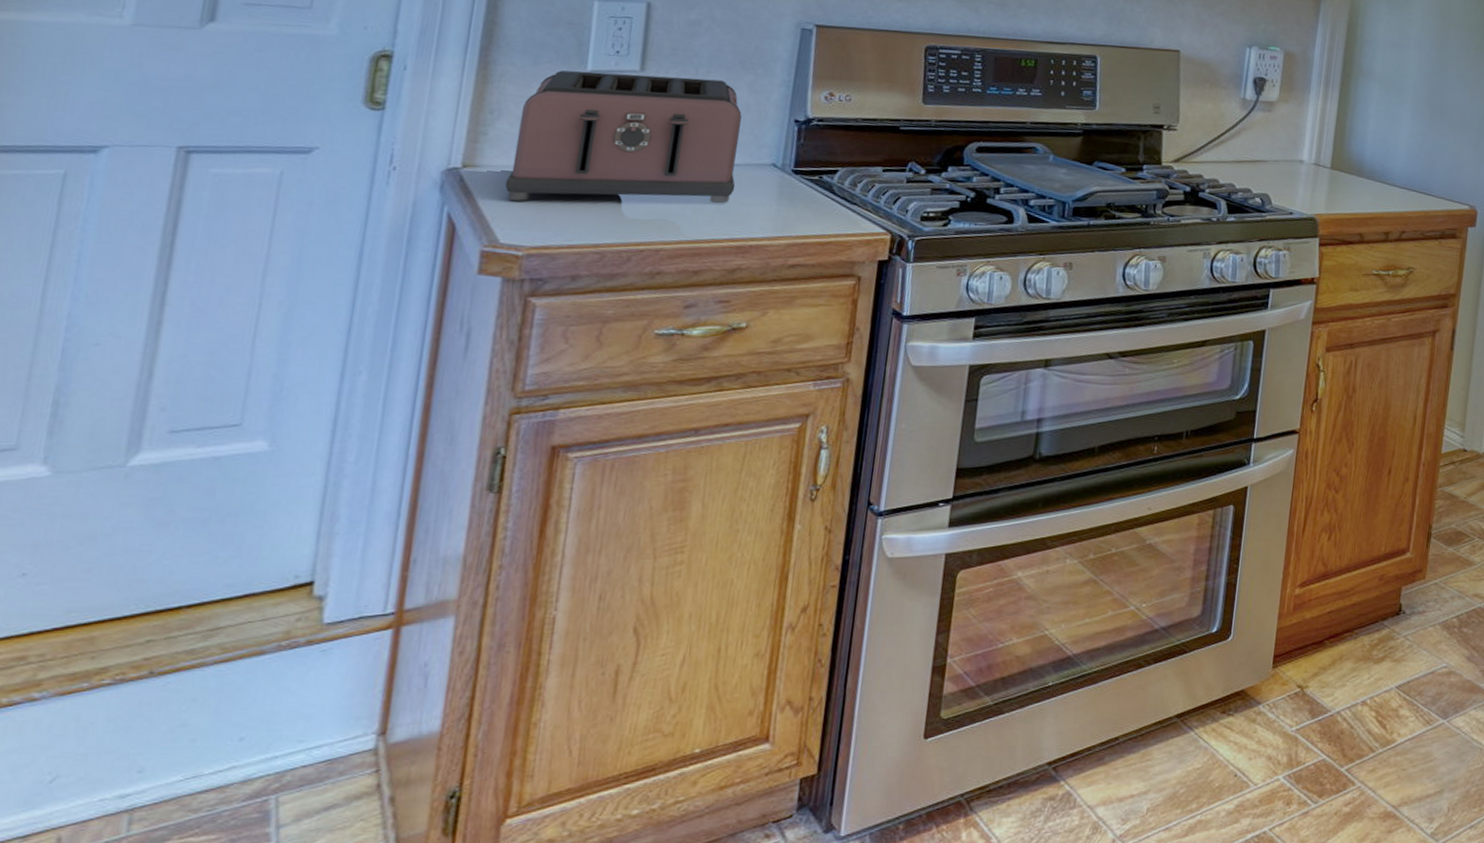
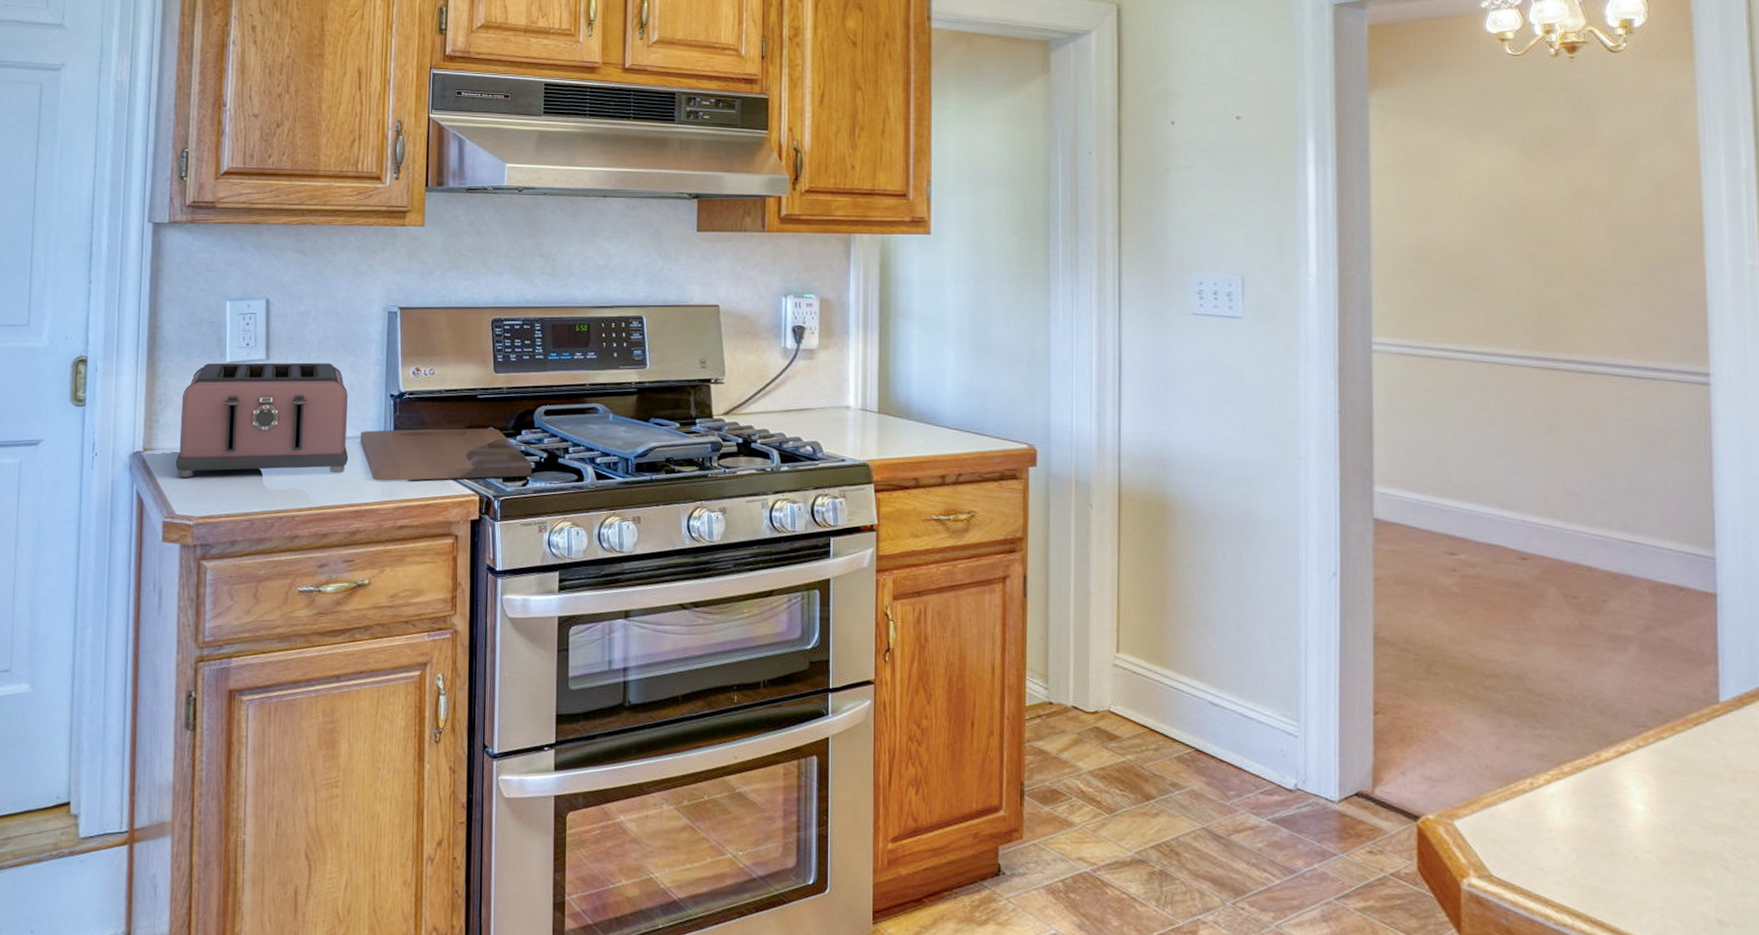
cutting board: none [751,158,957,217] -> present [360,428,533,482]

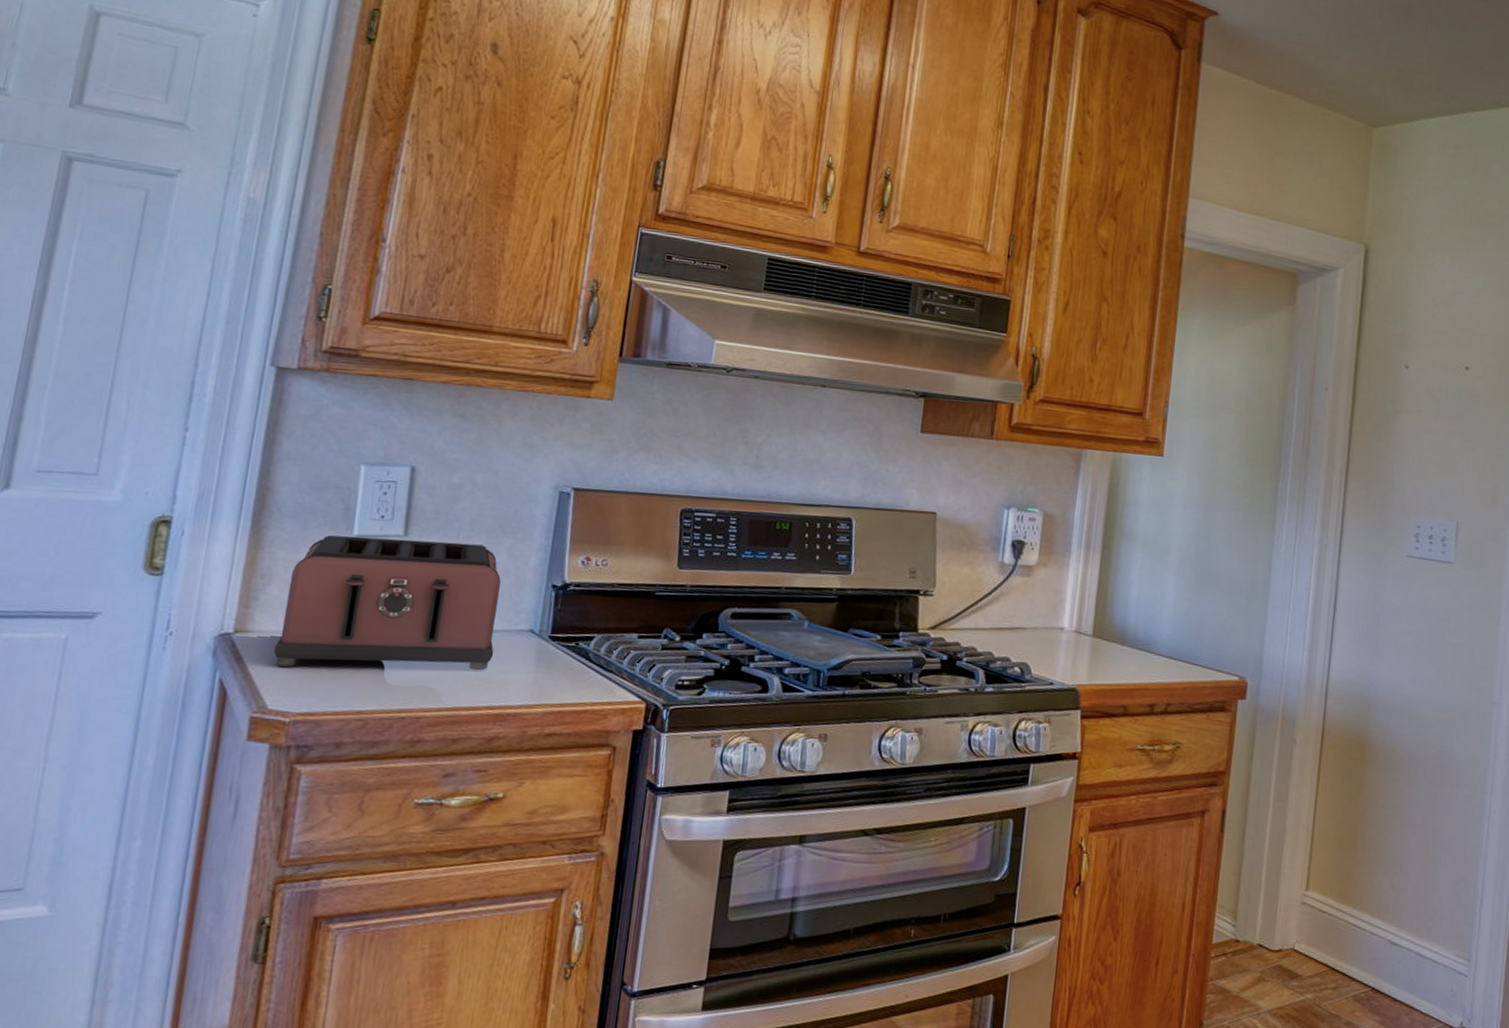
cutting board: present [360,428,533,482] -> none [509,623,712,685]

